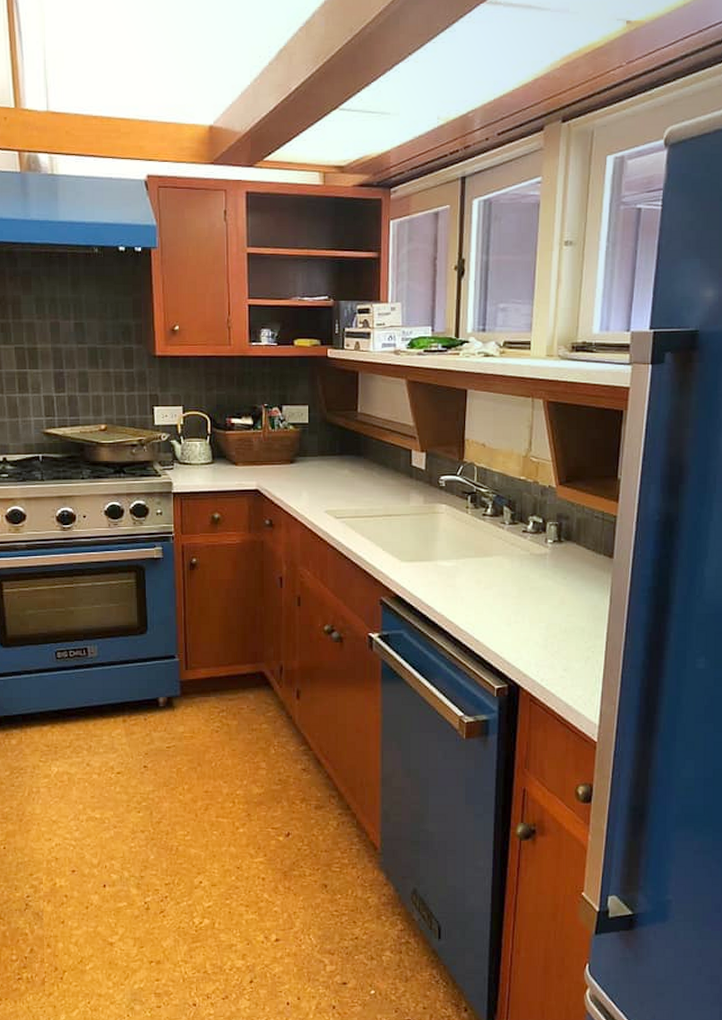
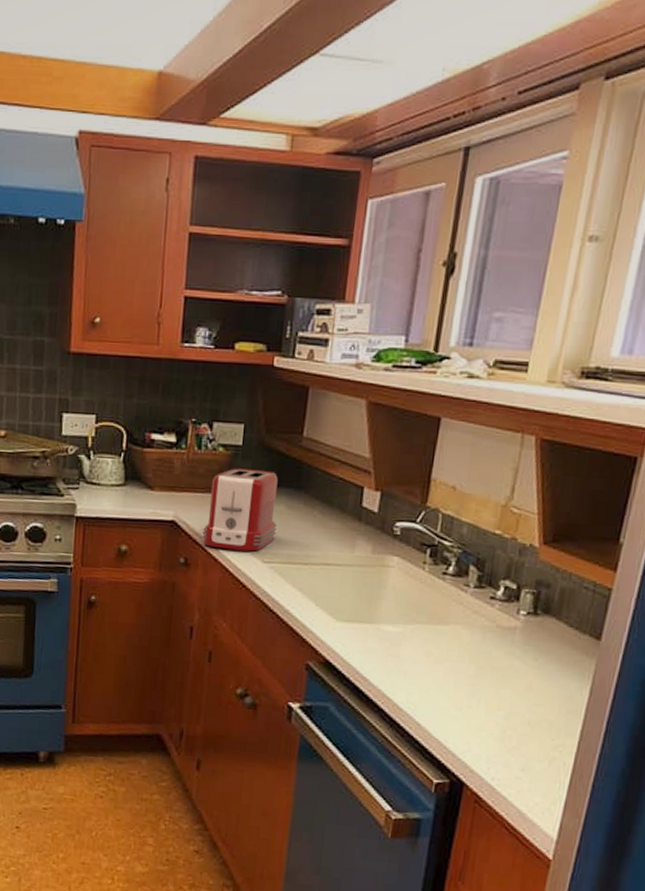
toaster: none [282,442,344,510] -> present [202,468,278,552]

